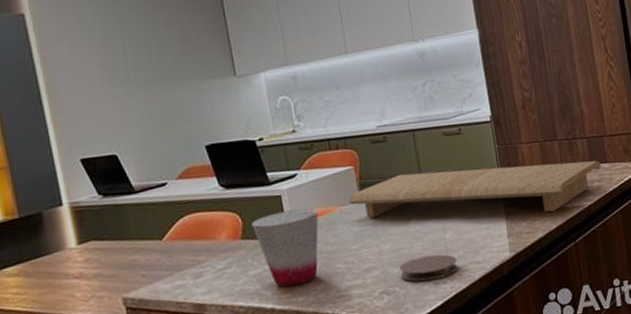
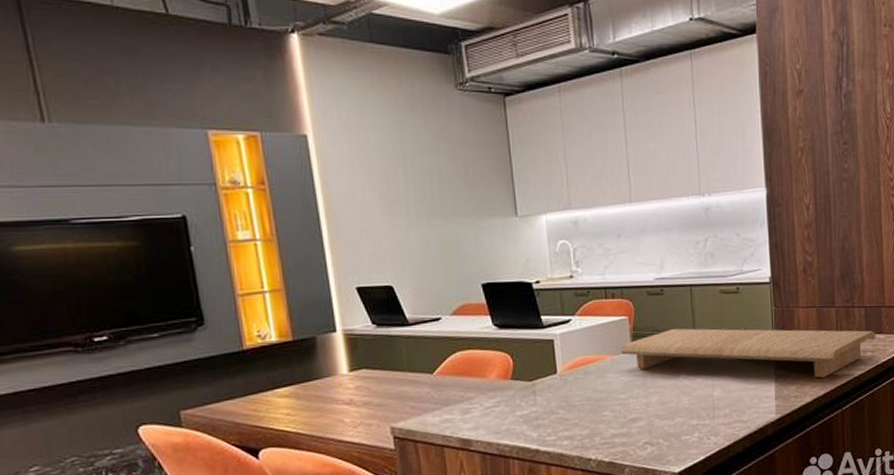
cup: present [252,208,319,287] -> none [522,354,589,430]
coaster: present [399,254,458,282] -> none [665,410,723,436]

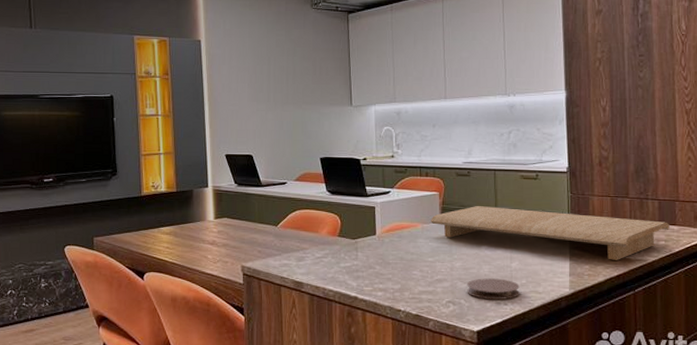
coaster: none [665,410,723,436] -> present [467,278,520,300]

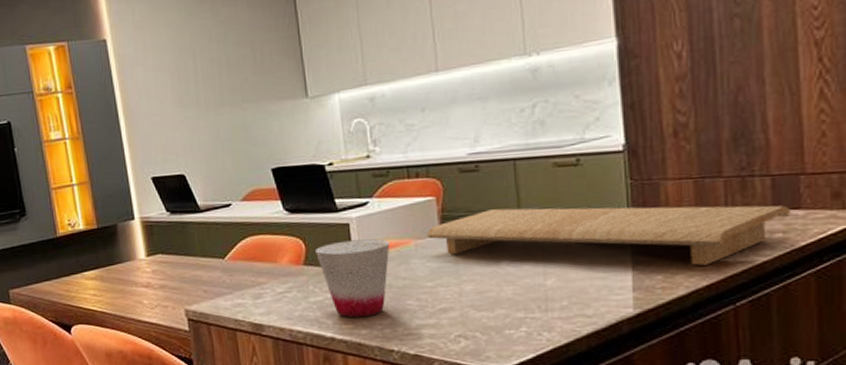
cup: none [348,220,404,282] -> present [315,238,390,318]
coaster: present [467,278,520,300] -> none [483,301,559,329]

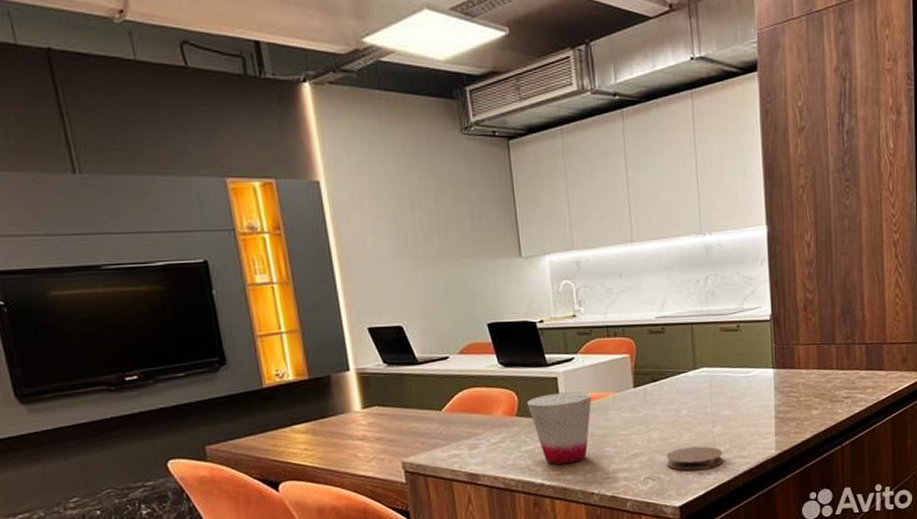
cutting board: present [426,205,790,266] -> none [622,366,877,414]
coaster: none [483,301,559,329] -> present [666,446,723,471]

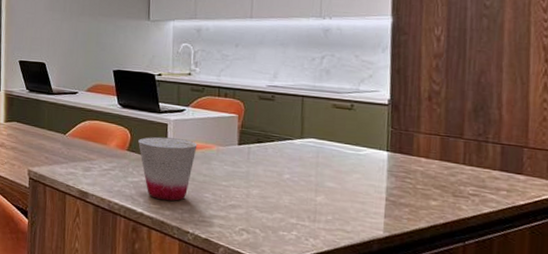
coaster: present [666,446,723,471] -> none [263,208,324,235]

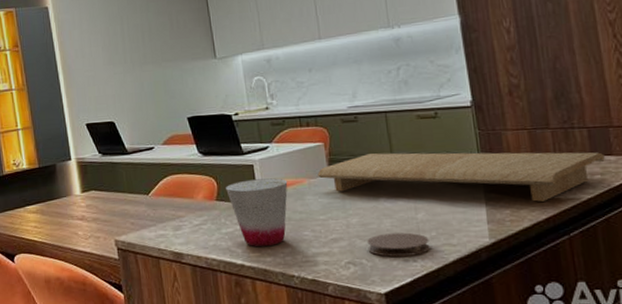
cutting board: none [227,132,514,207] -> present [317,152,605,202]
coaster: none [263,208,324,235] -> present [367,232,430,257]

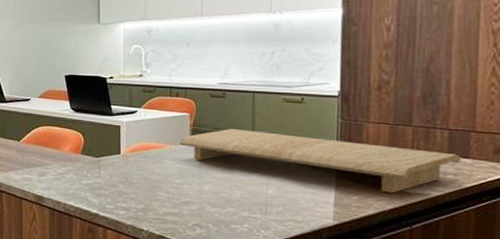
cup: present [226,178,288,247] -> none [92,139,150,201]
coaster: present [367,232,430,257] -> none [216,203,275,227]

